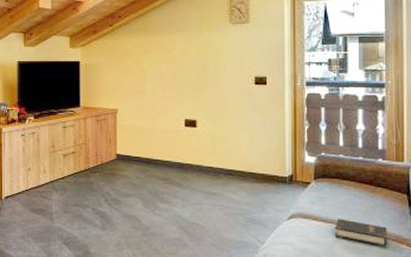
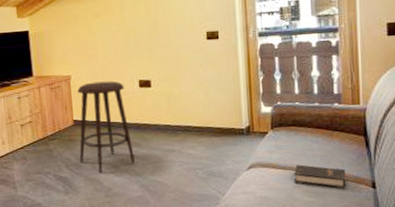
stool: none [119,117,175,211] -> present [77,81,135,173]

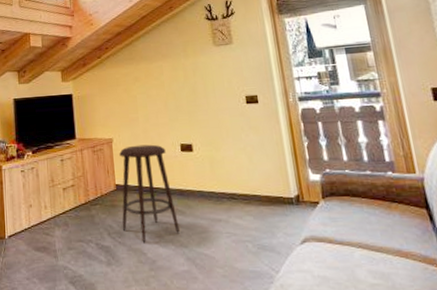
hardback book: present [294,165,346,190] -> none [353,240,415,271]

